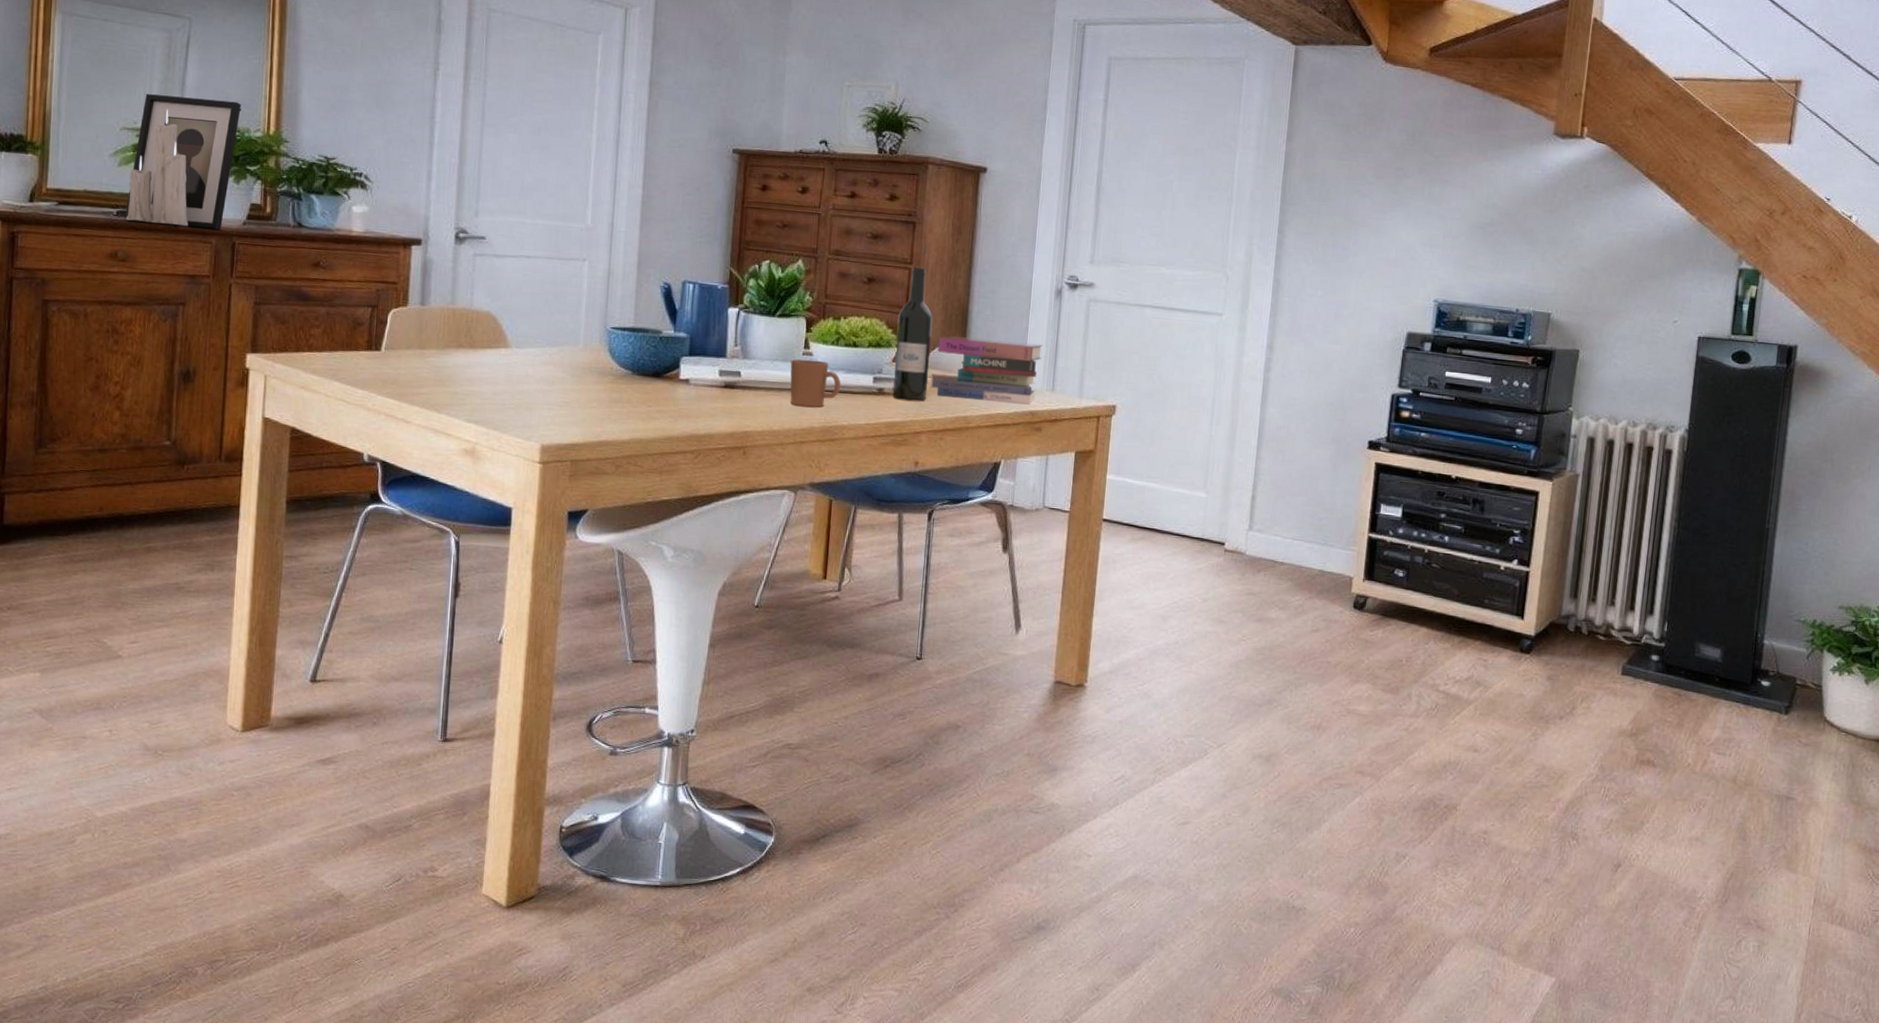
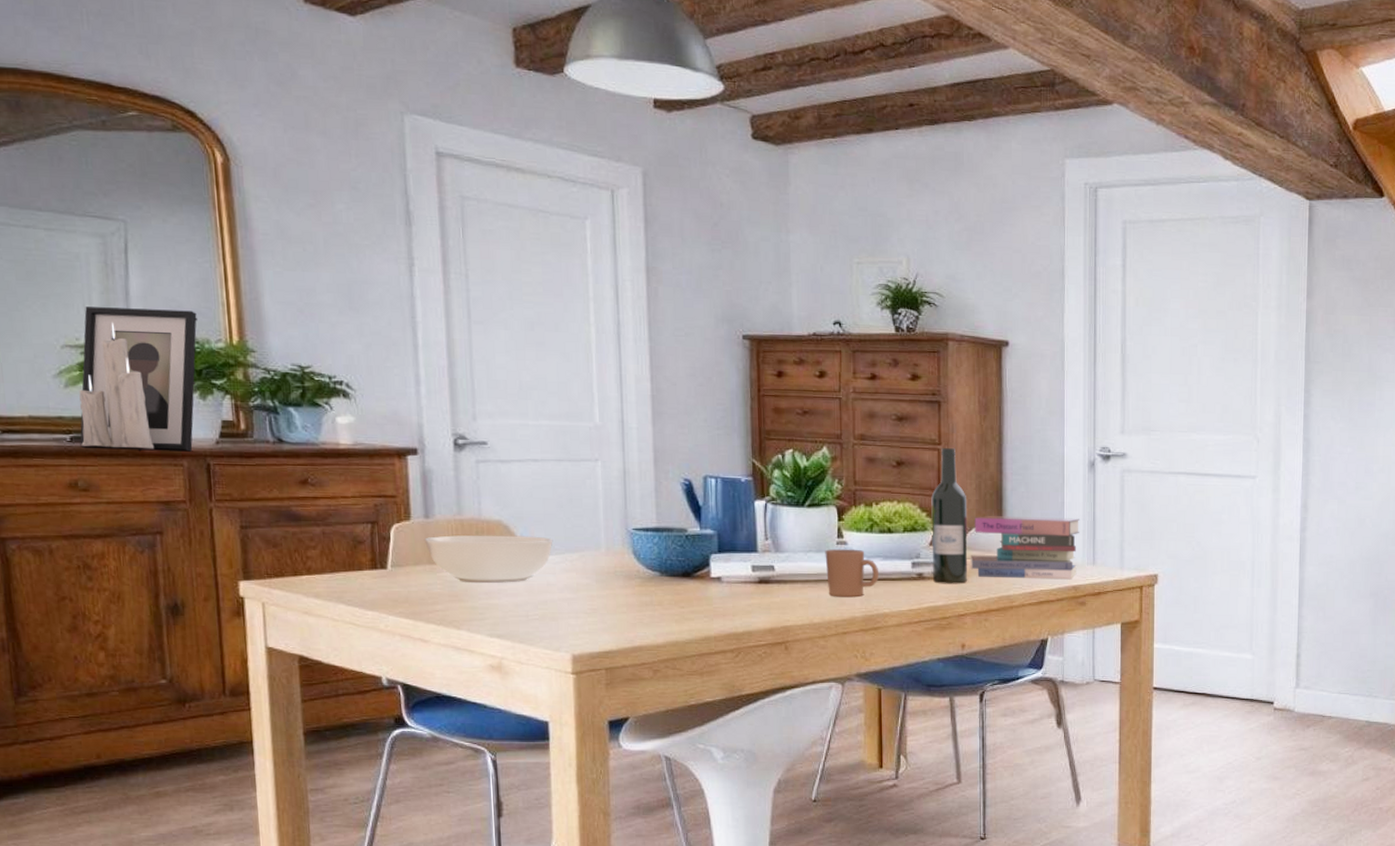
bowl: none [418,323,536,372] -> present [425,535,553,584]

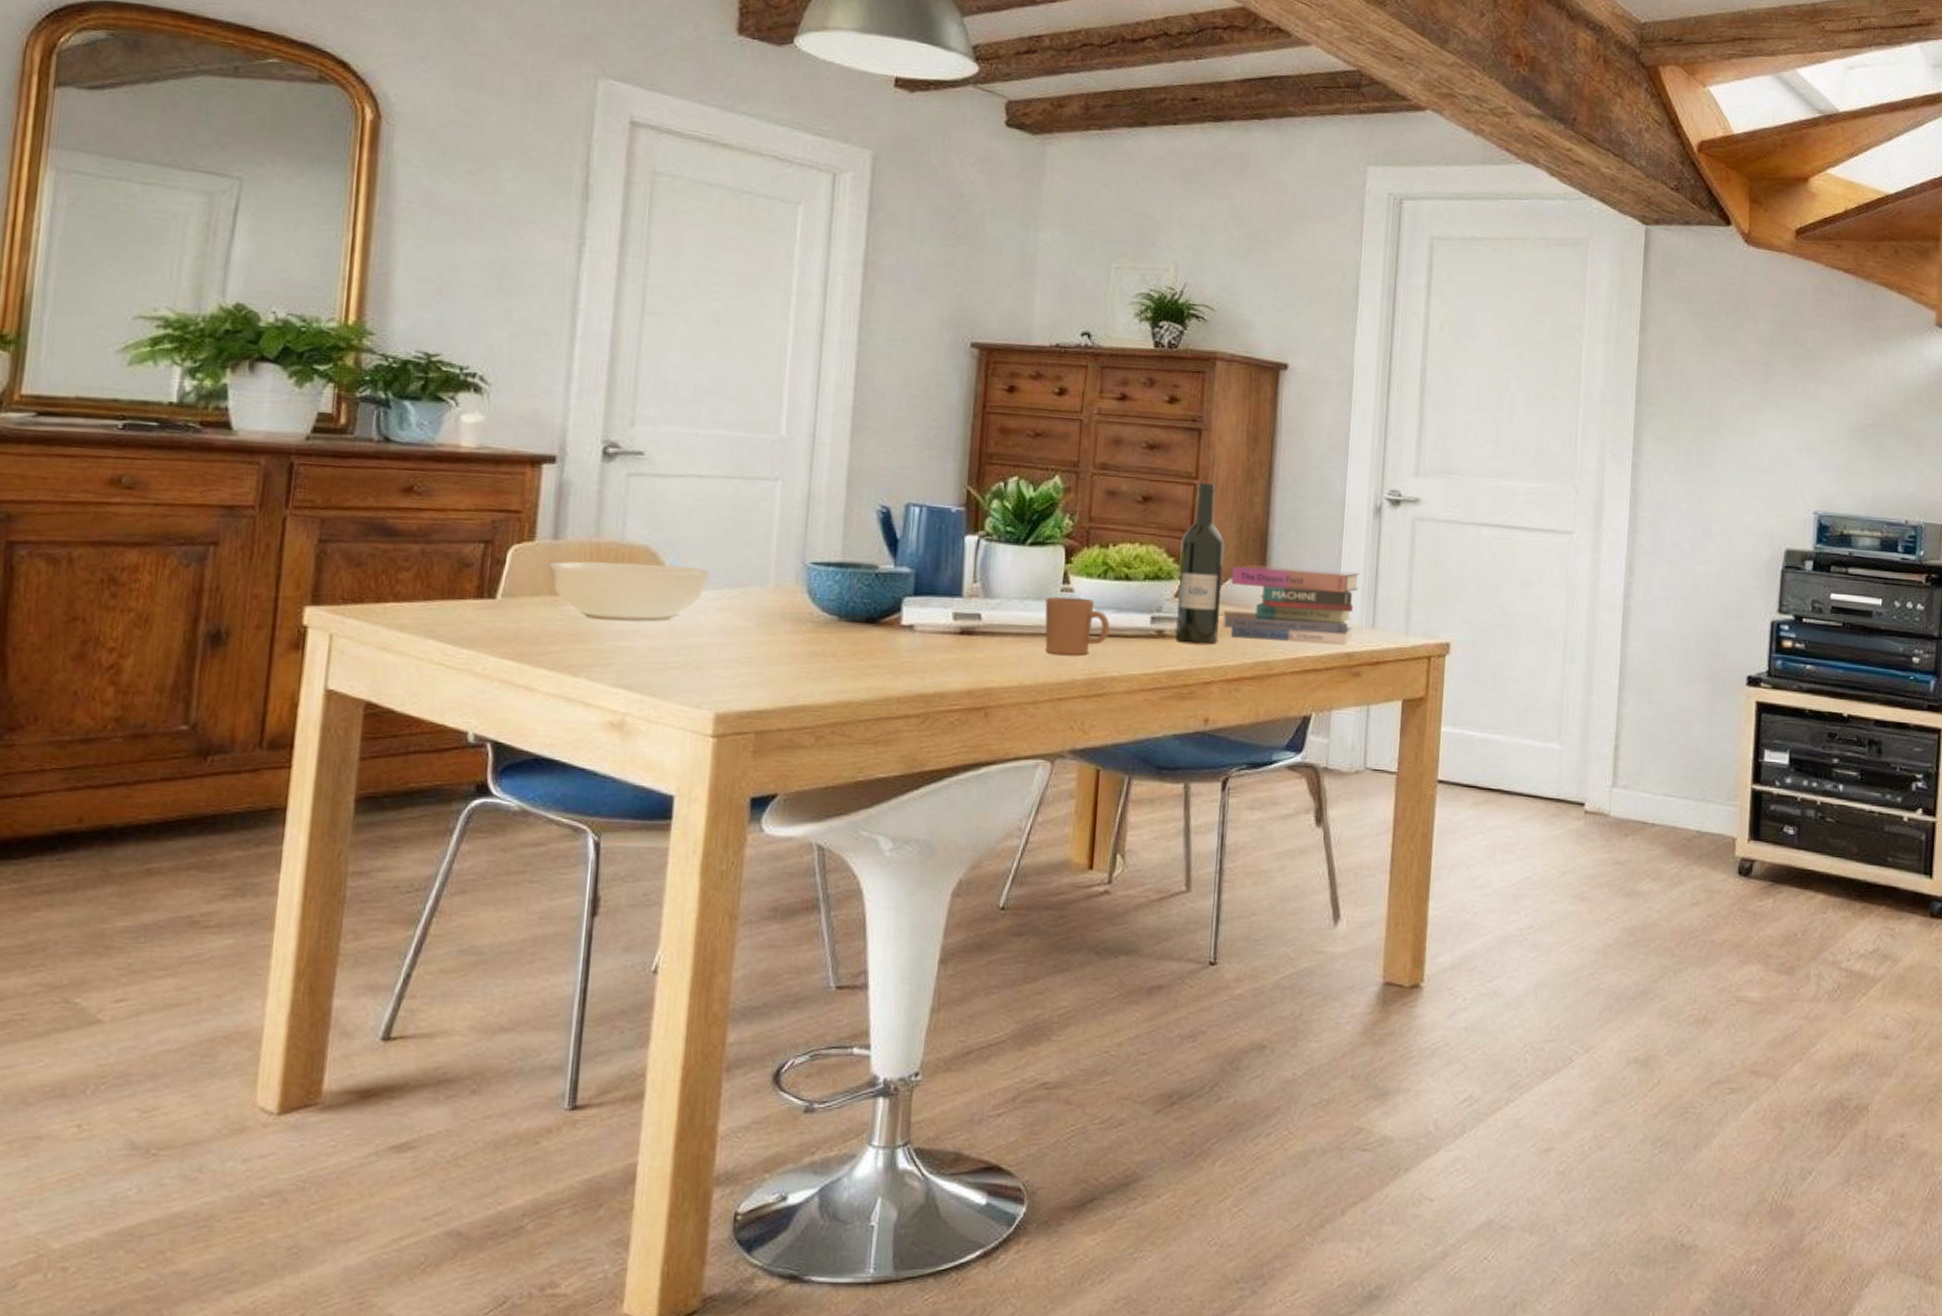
candle: present [79,323,155,451] -> none [135,293,228,444]
picture frame: present [80,307,198,452] -> none [133,273,310,448]

